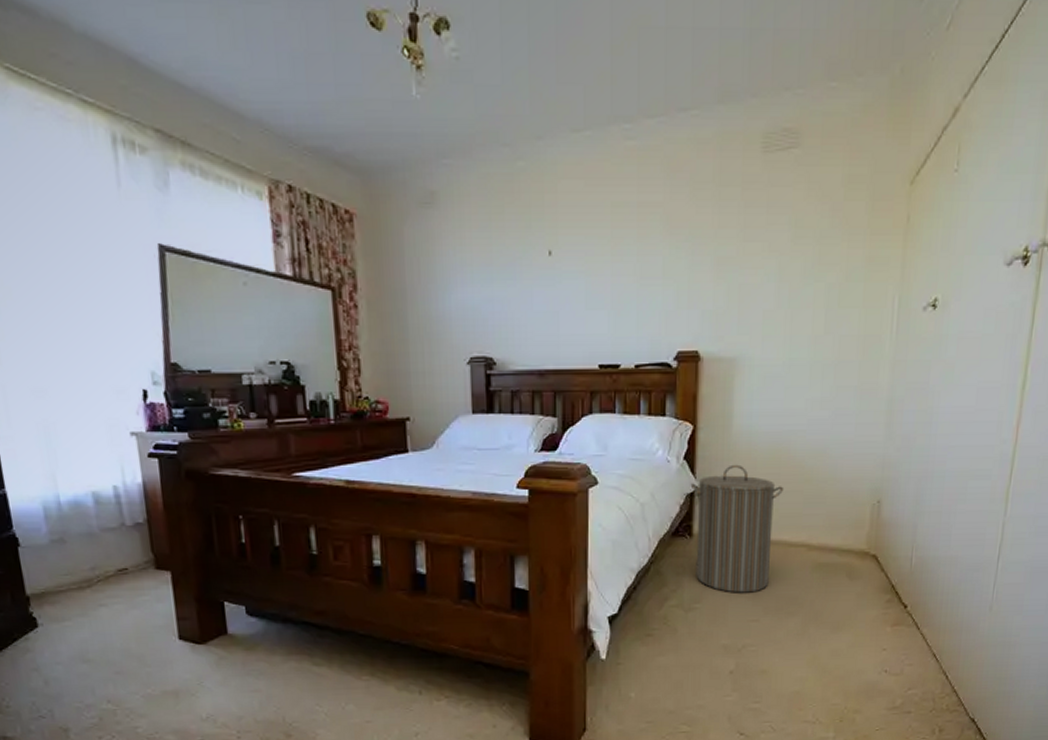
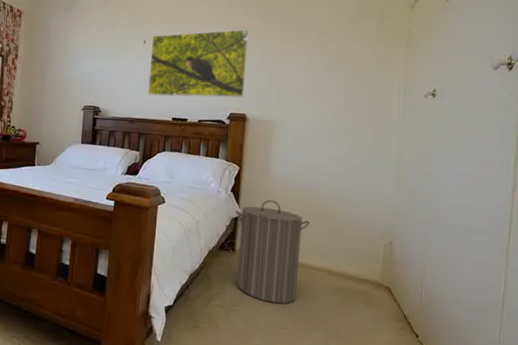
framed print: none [560,225,698,335] -> present [148,29,249,98]

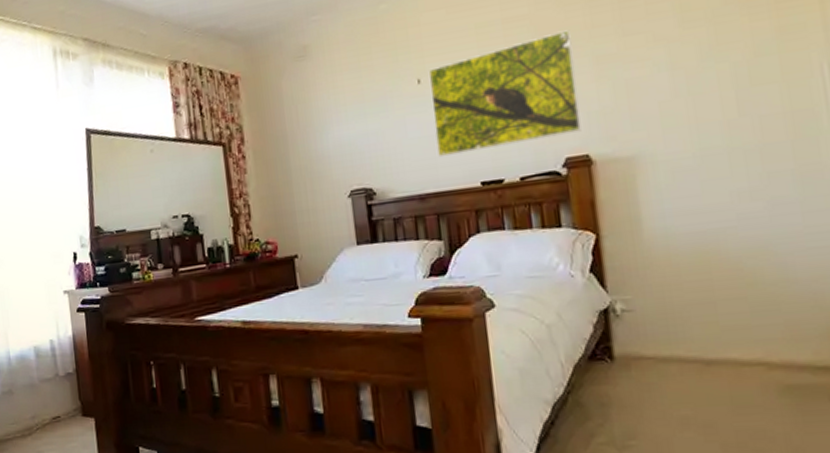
laundry hamper: present [235,199,310,304] -> none [602,272,722,426]

